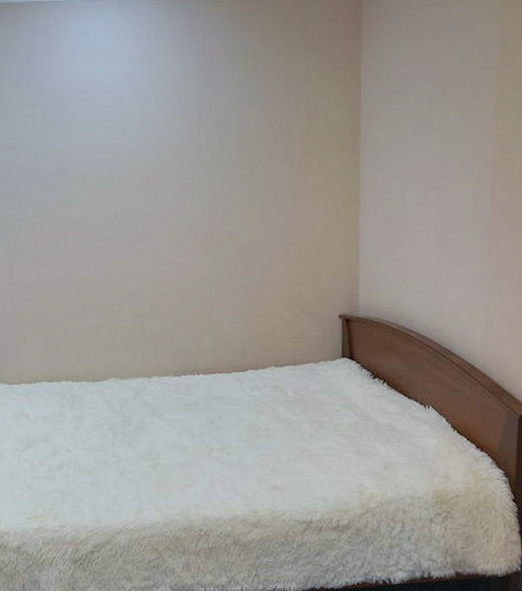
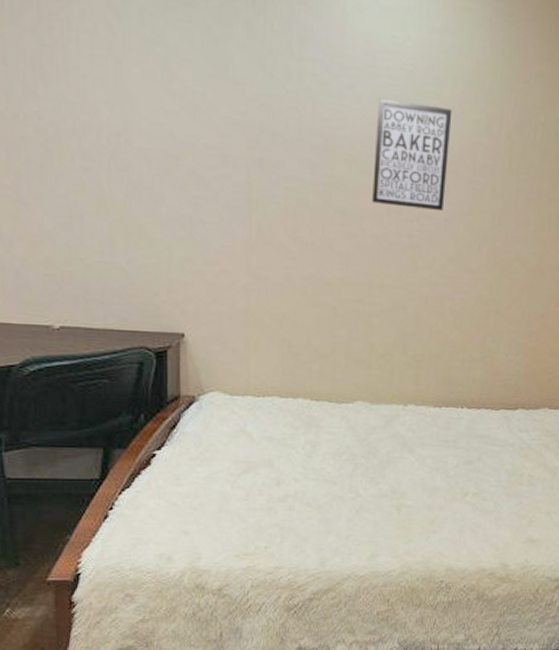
wall art: none [97,122,161,211] -> present [372,98,452,210]

